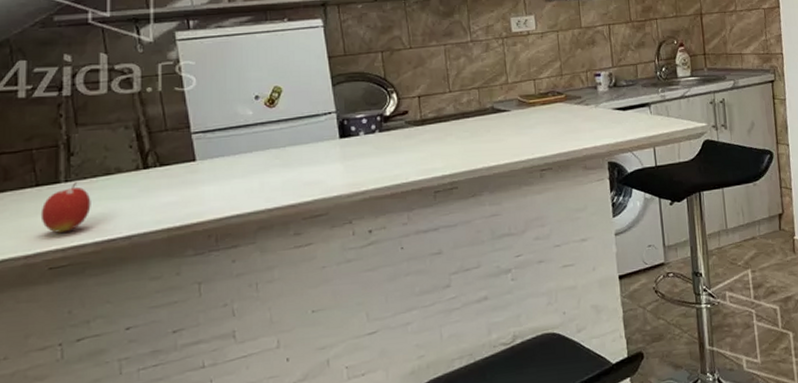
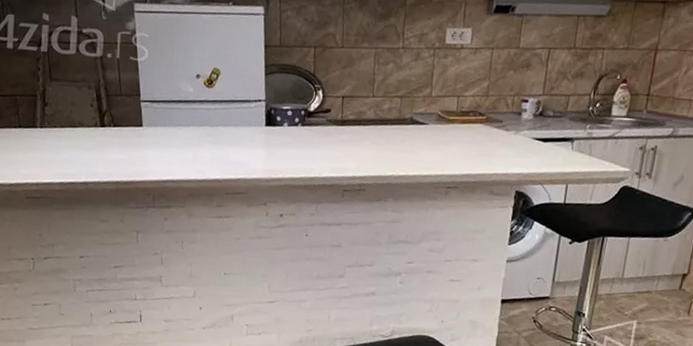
fruit: present [40,182,91,233] -> none [21,129,59,170]

